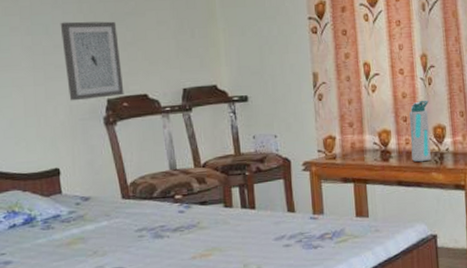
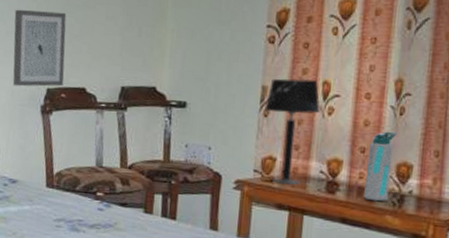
table lamp: none [318,62,365,160] -> present [265,78,321,185]

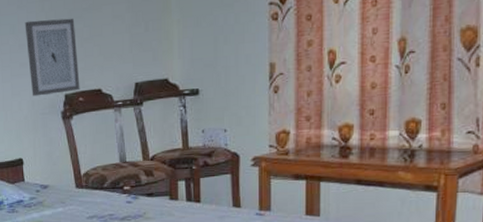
table lamp: present [265,78,321,185] -> none [274,49,328,155]
water bottle: present [364,131,396,202] -> none [376,90,403,160]

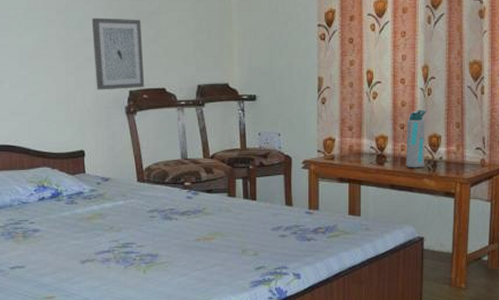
water bottle: none [376,90,403,160] -> present [406,109,427,168]

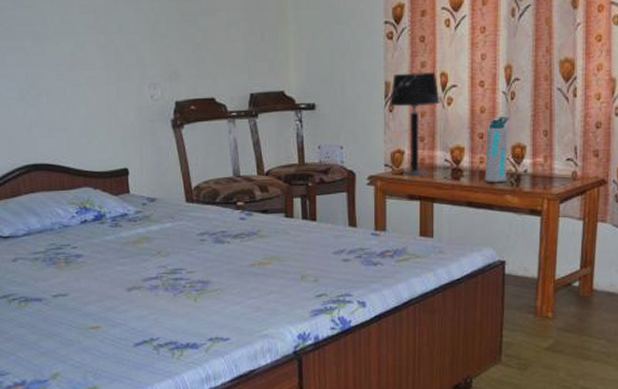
wall art: present [91,17,145,90] -> none [133,21,192,102]
table lamp: none [322,69,367,160] -> present [389,71,440,175]

